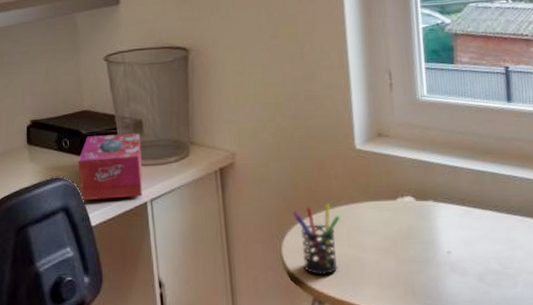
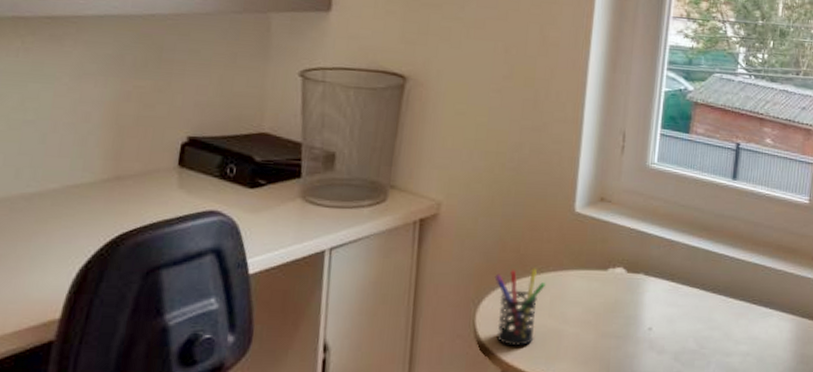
tissue box: present [78,132,143,200] -> none [239,164,330,244]

